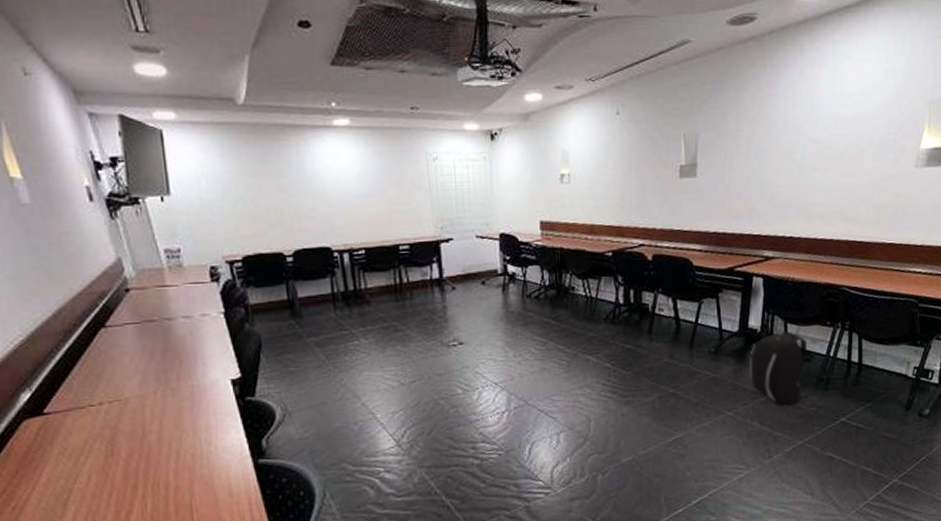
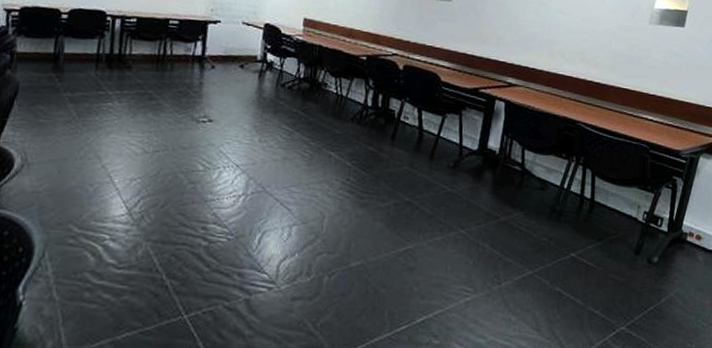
backpack: present [748,330,808,406] -> none [484,156,543,232]

